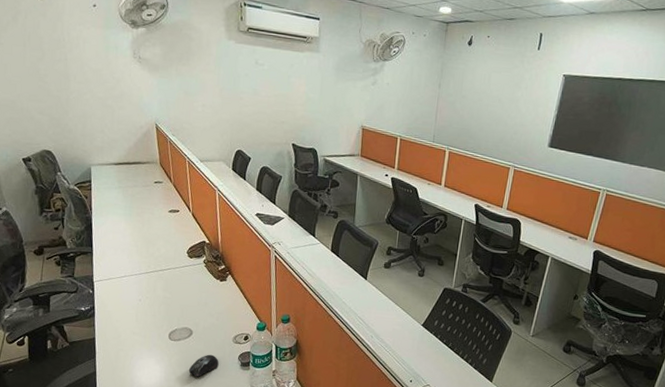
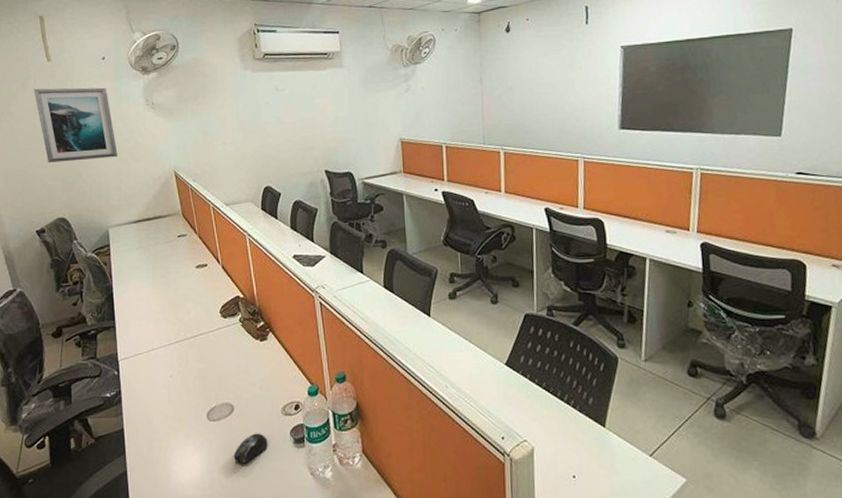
wall art: none [24,24,103,103] -> present [33,87,118,163]

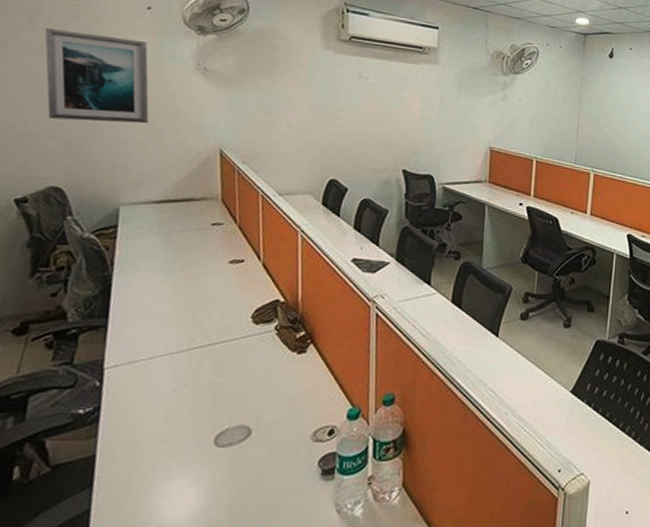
computer mouse: present [233,433,268,464] -> none [241,462,289,499]

